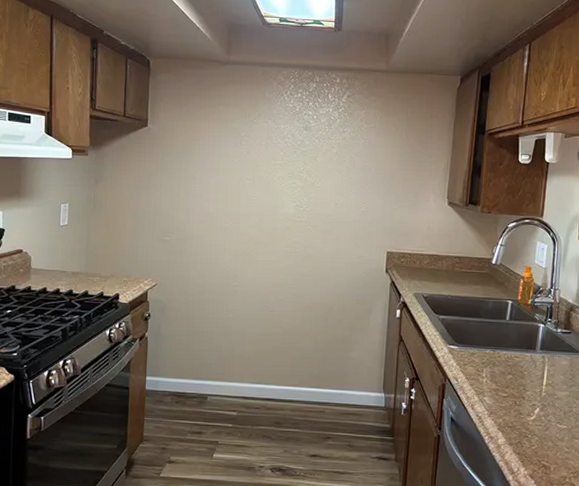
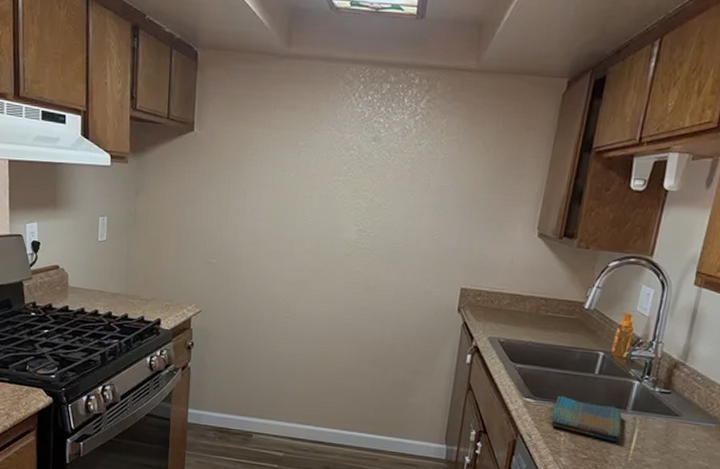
dish towel: none [474,341,534,379] -> present [551,395,622,442]

